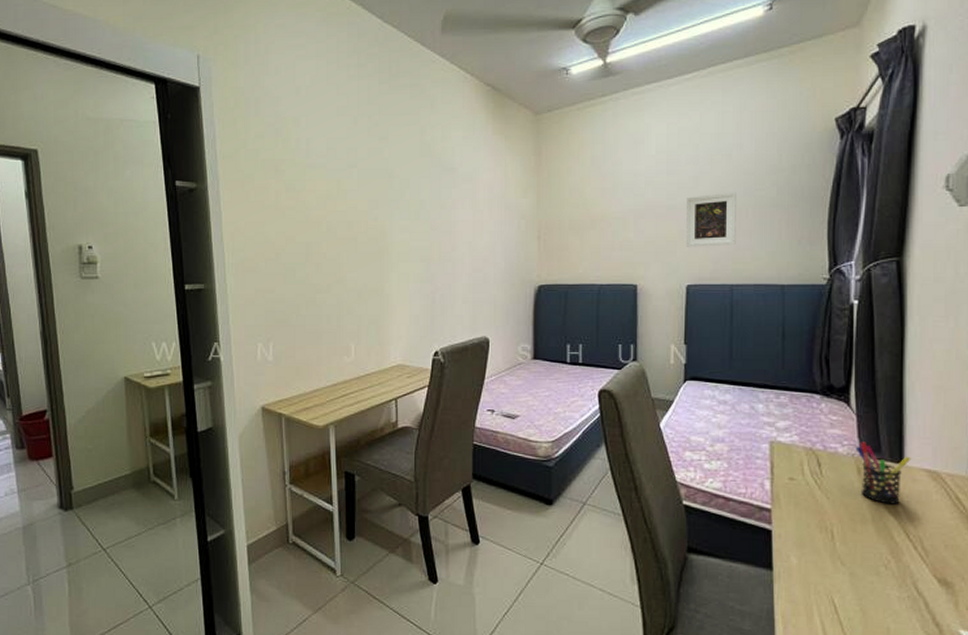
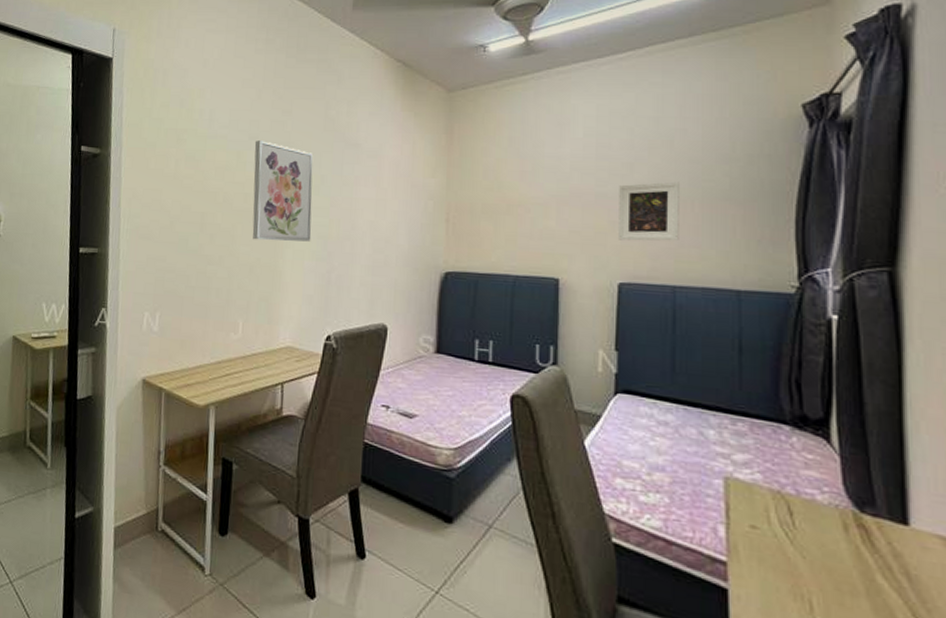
wall art: none [354,168,415,266] -> present [252,140,313,242]
pen holder: present [855,442,912,504] -> none [840,490,919,578]

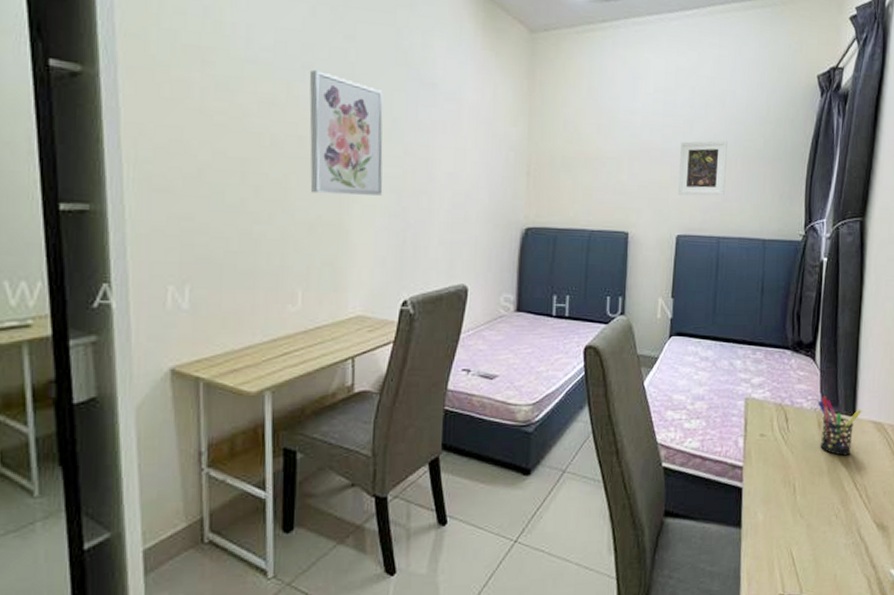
pen holder: none [840,490,919,578] -> present [817,396,862,456]

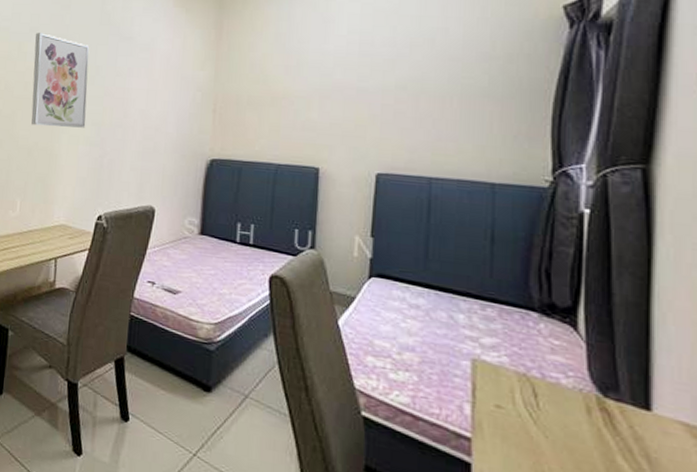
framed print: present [678,140,727,196] -> none [378,78,439,135]
pen holder: present [817,396,862,456] -> none [584,375,662,460]

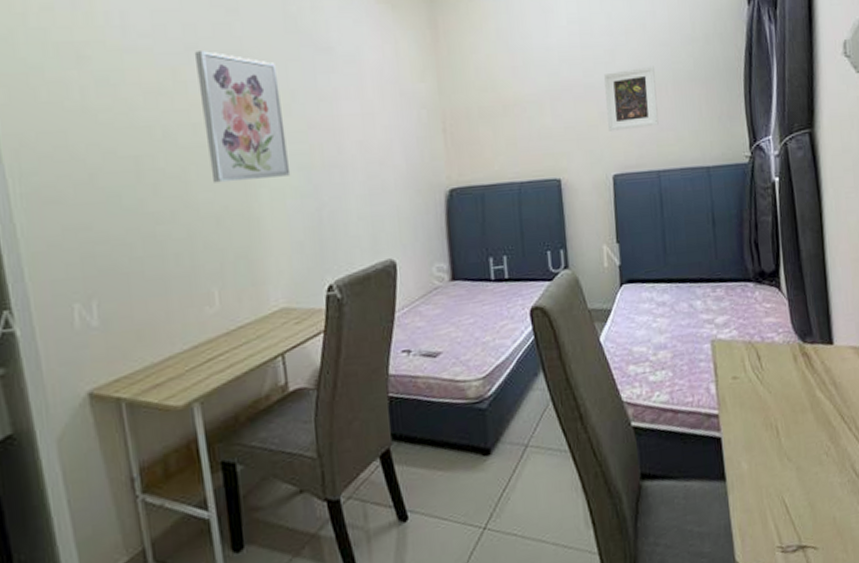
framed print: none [378,78,439,135] -> present [604,65,659,131]

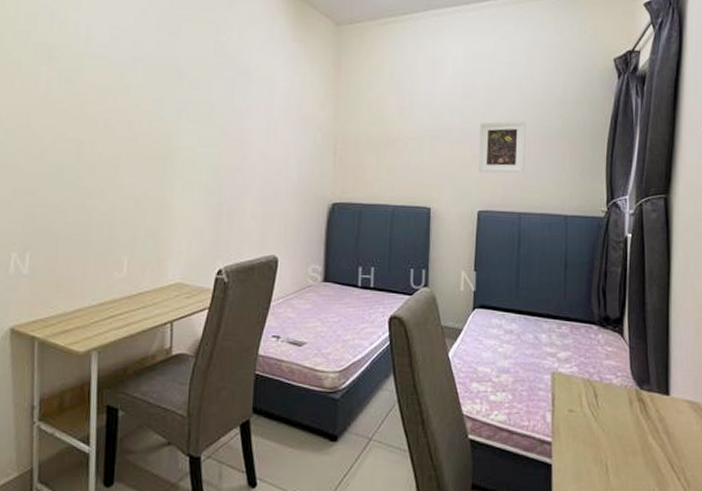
wall art: present [194,51,291,183] -> none [137,63,203,173]

